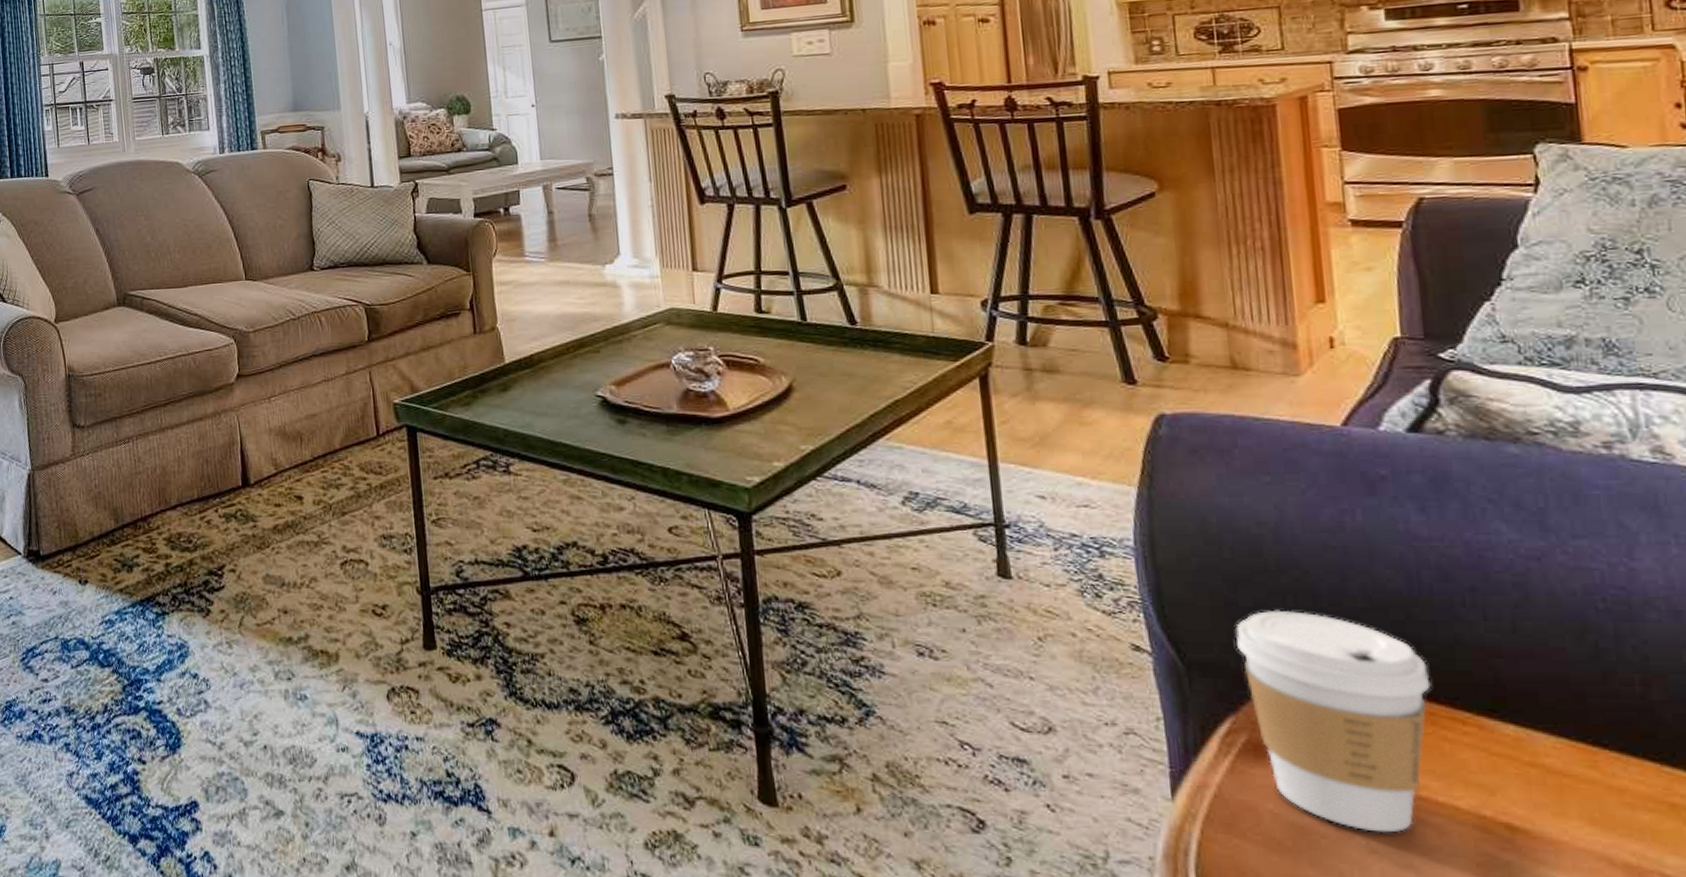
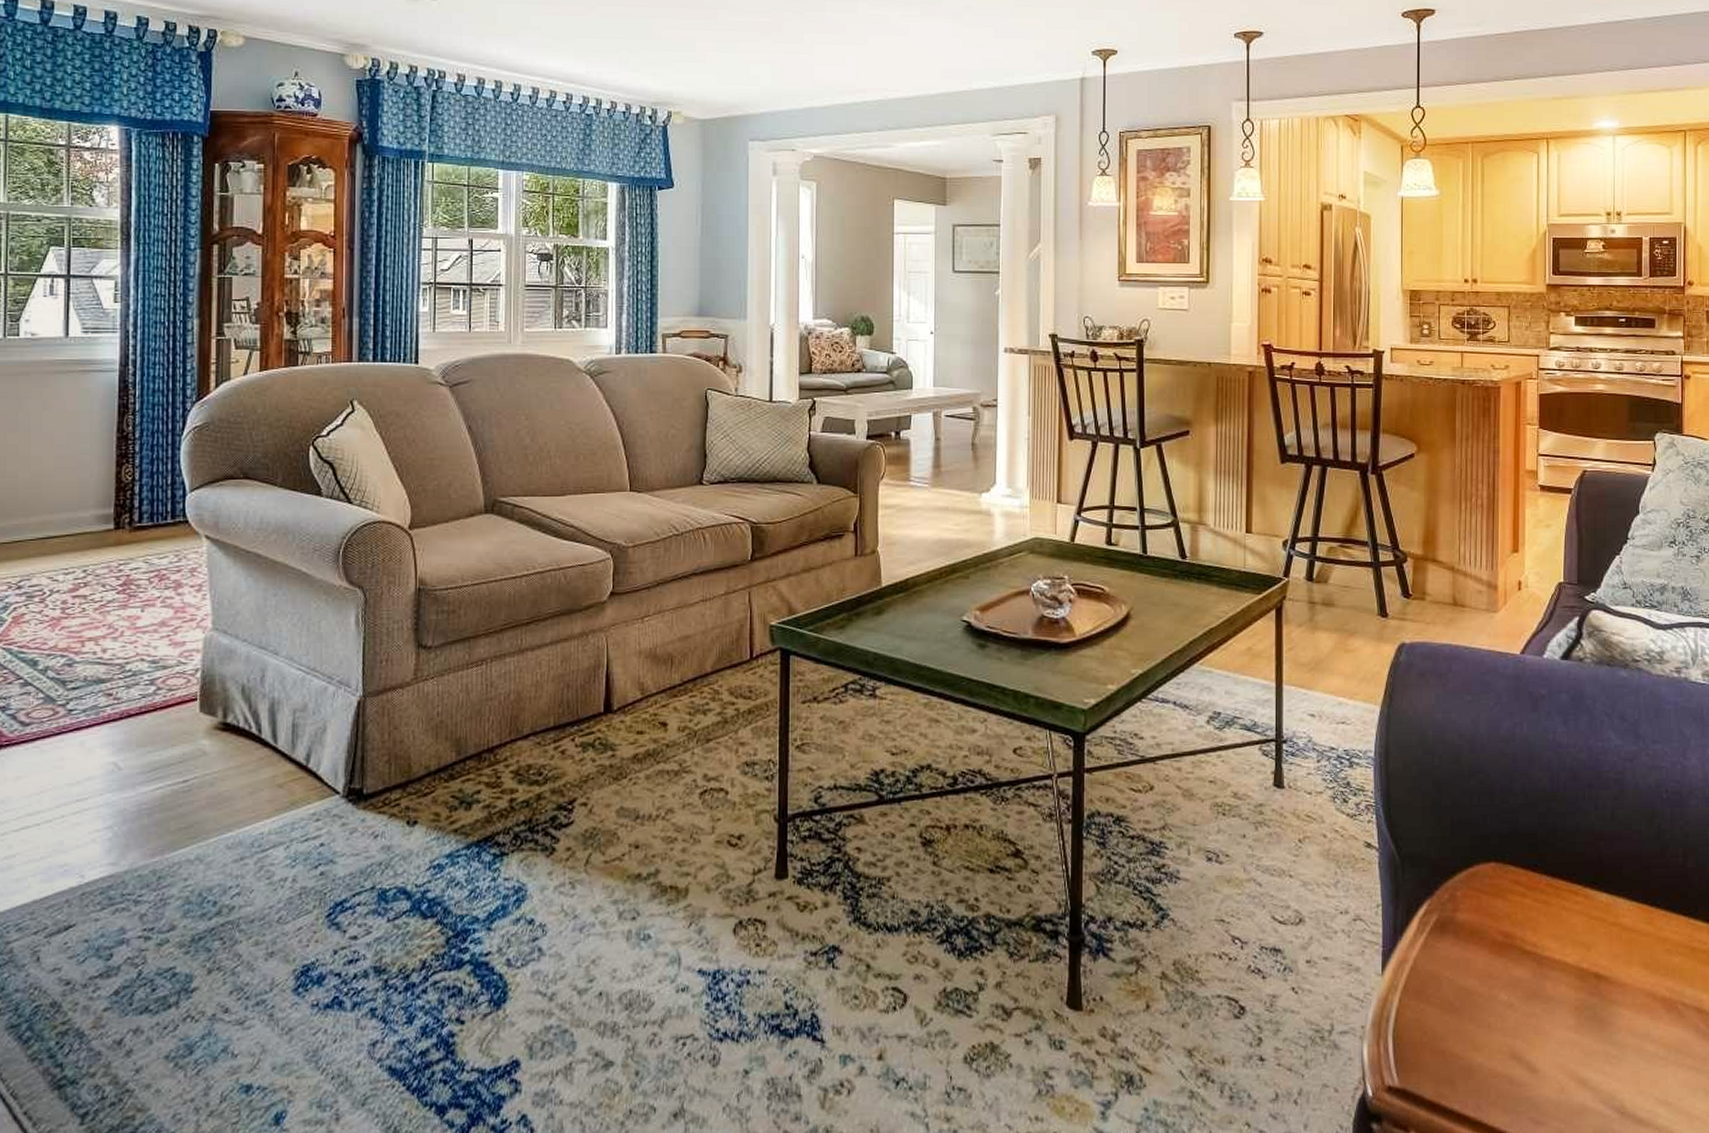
coffee cup: present [1236,610,1431,833] -> none [1437,807,1559,989]

